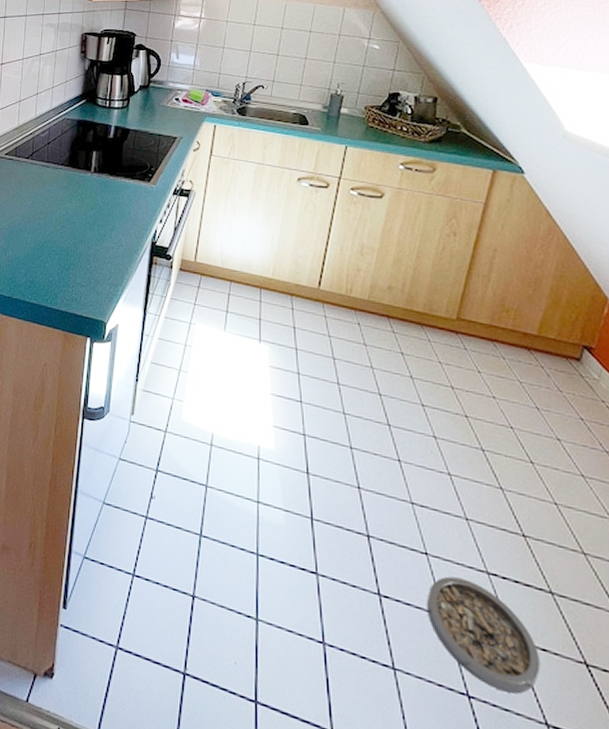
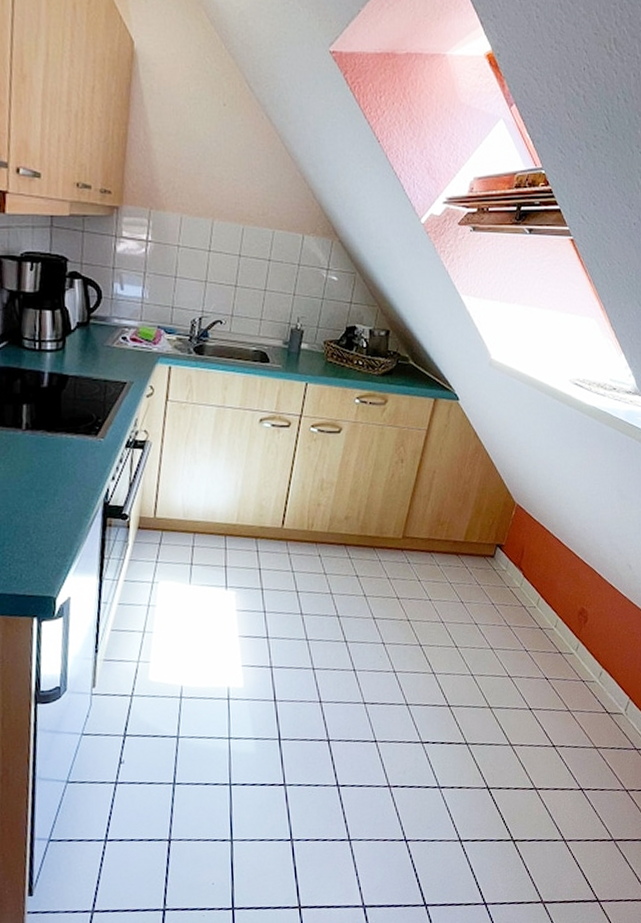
pet bowl: present [426,576,540,694] -> none [375,752,457,828]

